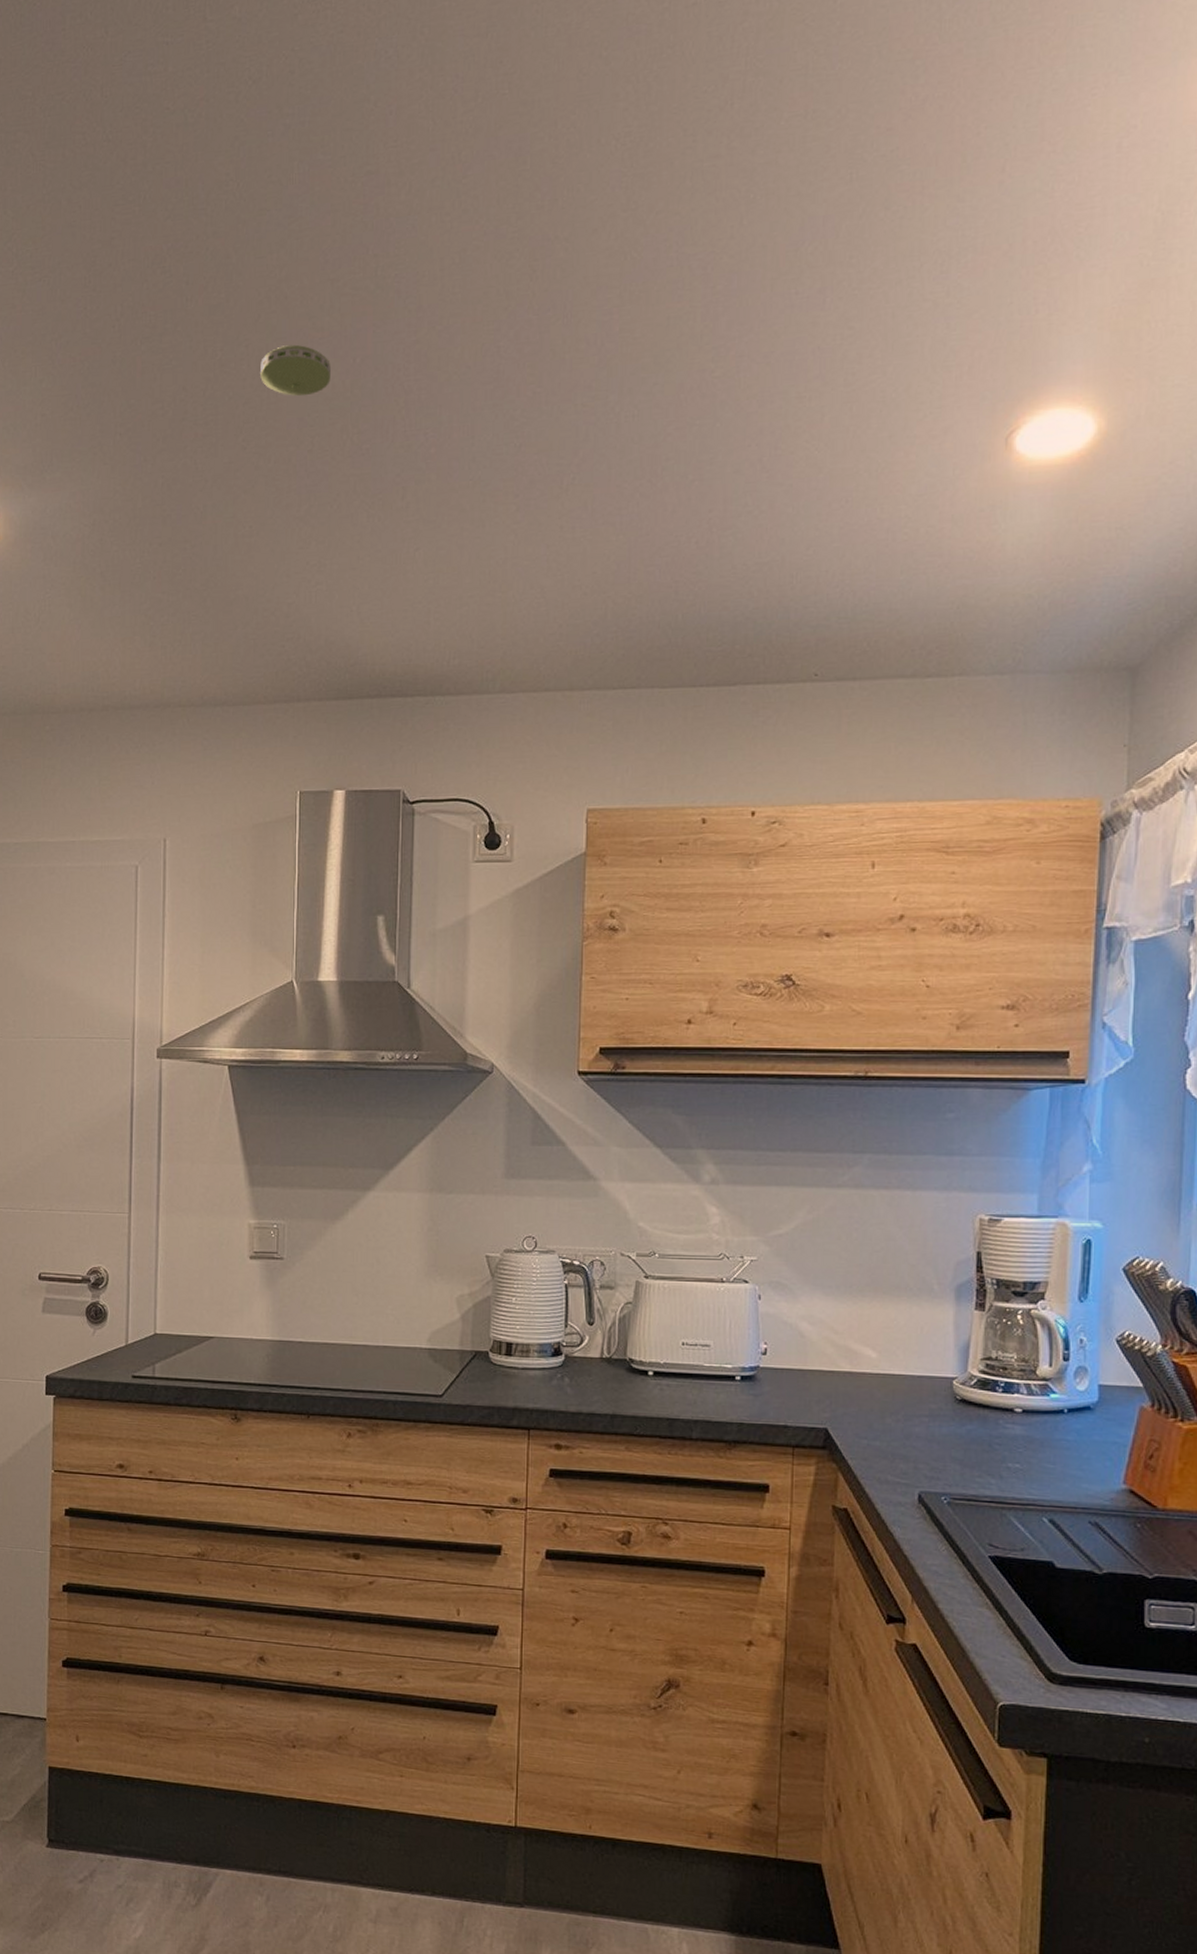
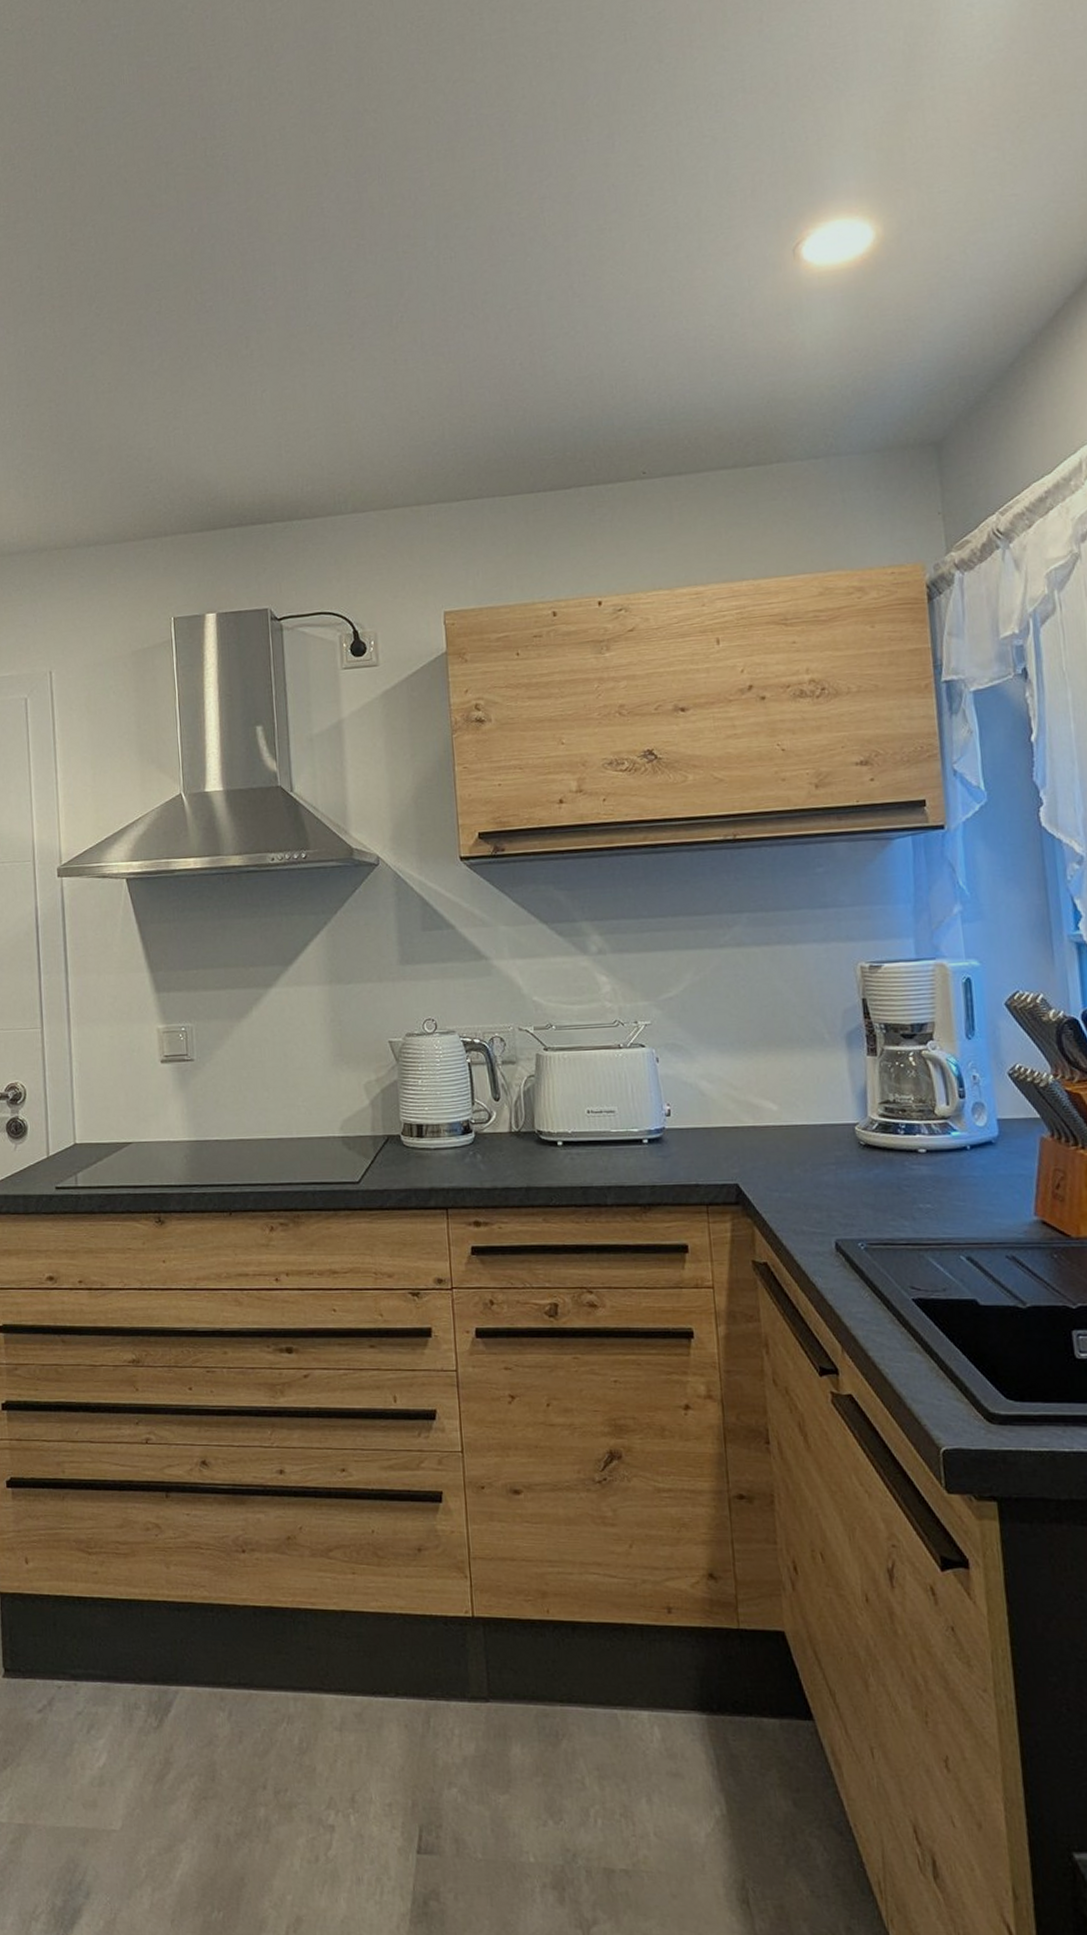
smoke detector: present [260,344,331,397] -> none [107,220,172,266]

